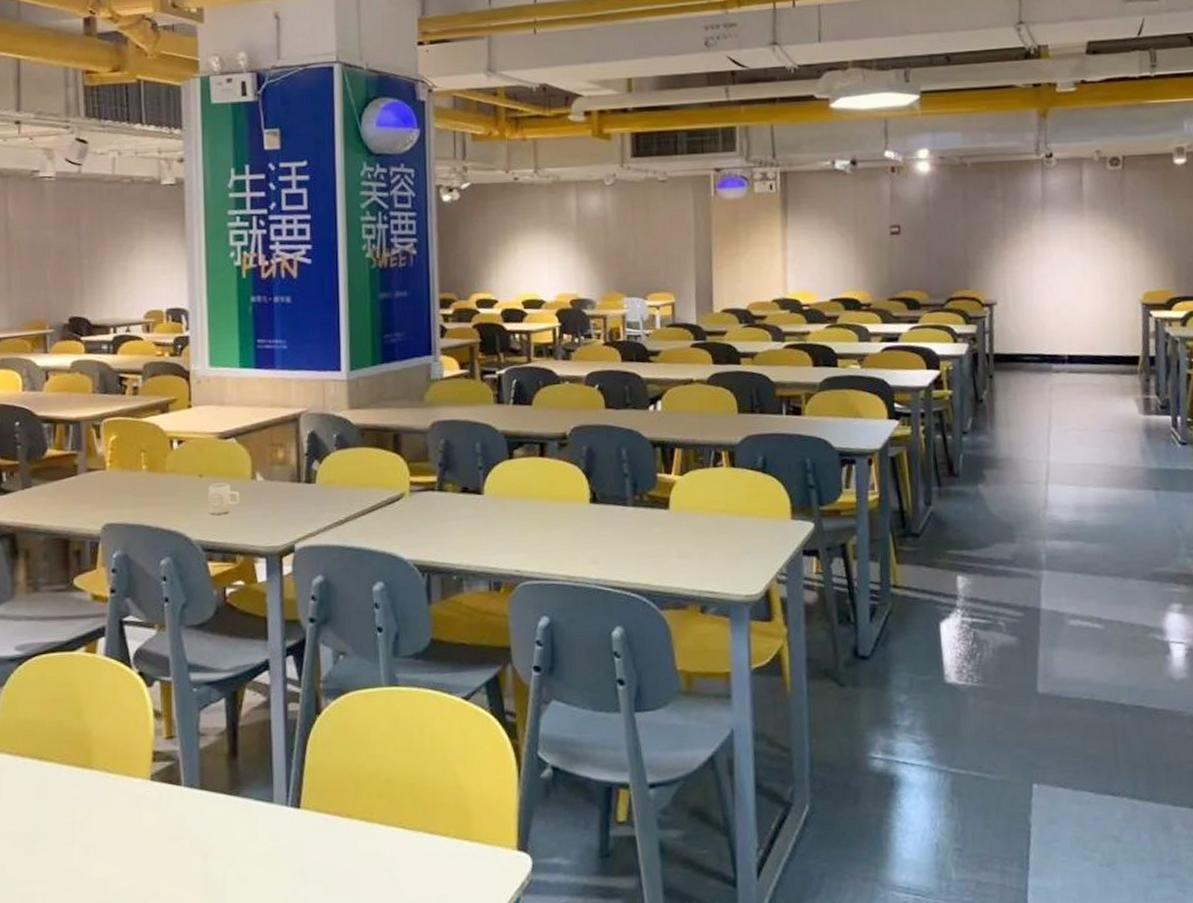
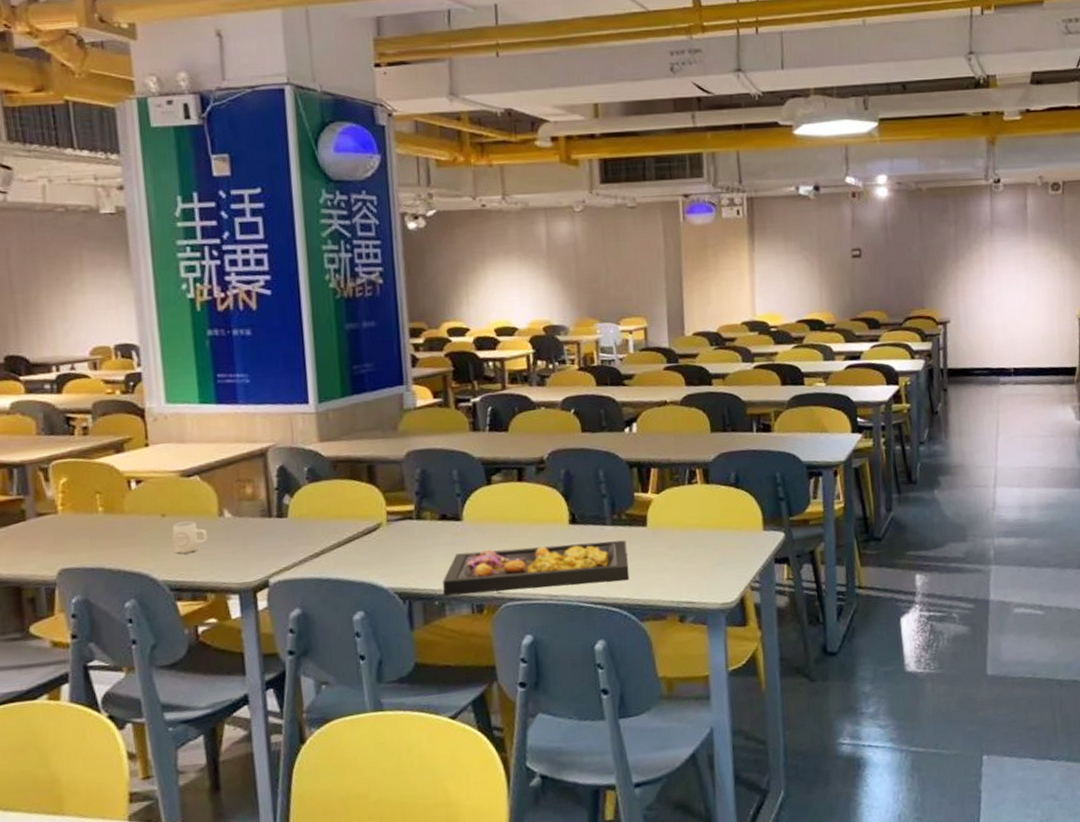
food tray: none [462,522,650,571] -> present [443,540,630,596]

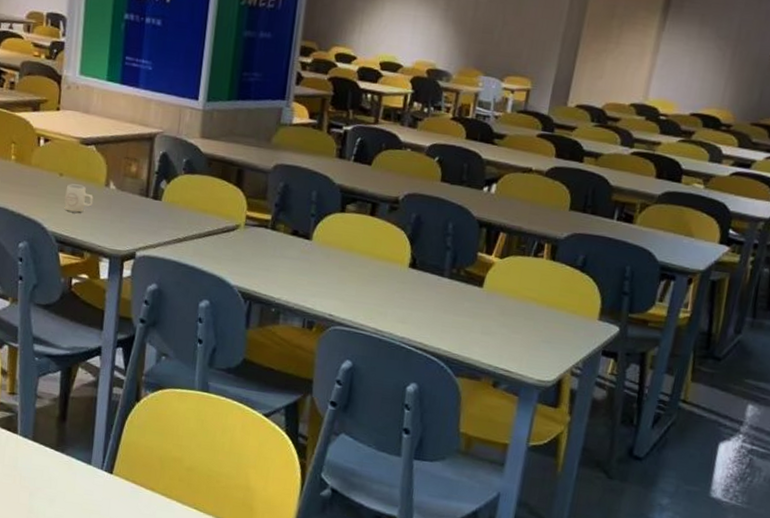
food tray: present [443,540,630,596] -> none [281,269,459,335]

